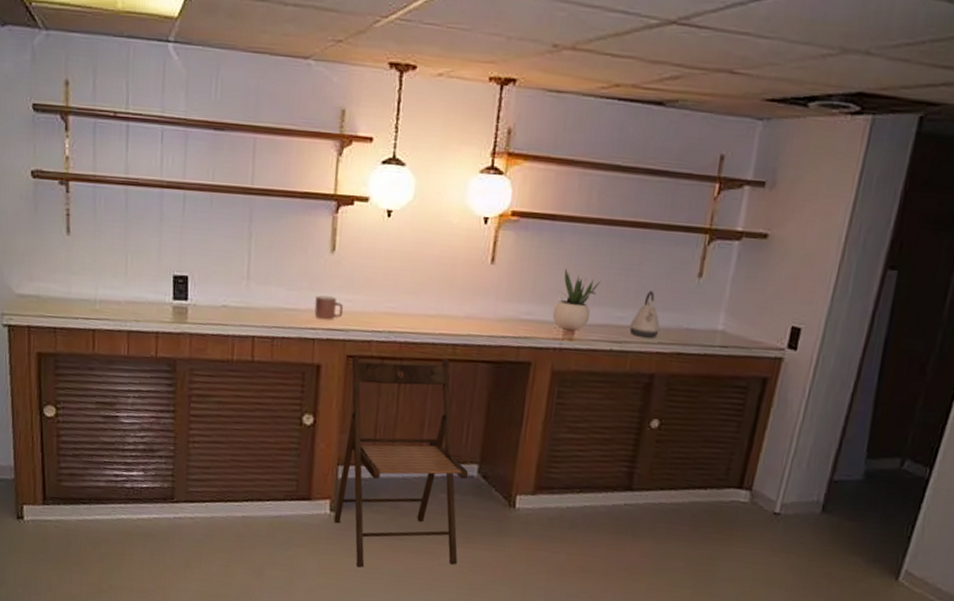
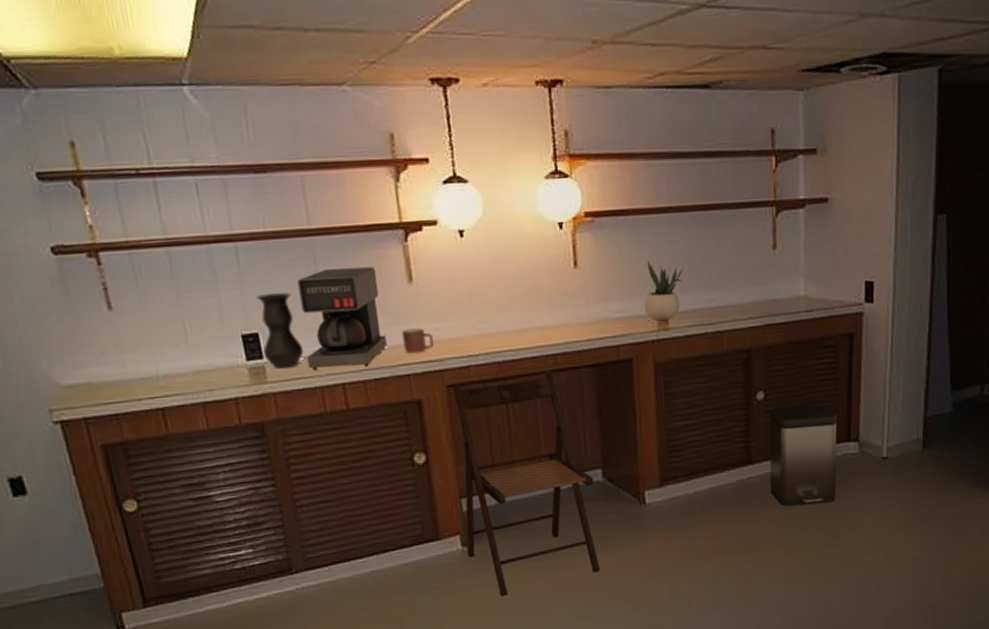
vase: none [189,241,225,314] -> present [256,292,304,369]
coffee maker: none [225,227,304,325] -> present [297,267,387,370]
kettle: present [629,291,660,338] -> none [718,269,747,316]
pedal bin: none [646,439,734,548] -> present [768,405,838,506]

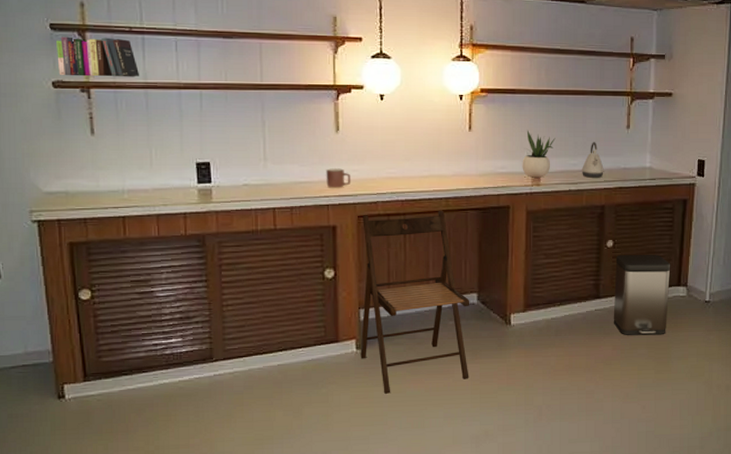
books: none [47,184,158,239] -> present [56,36,140,77]
vase: present [256,292,304,369] -> none [212,132,245,192]
coffee maker: present [297,267,387,370] -> none [246,116,313,197]
kettle: none [718,269,747,316] -> present [581,142,604,178]

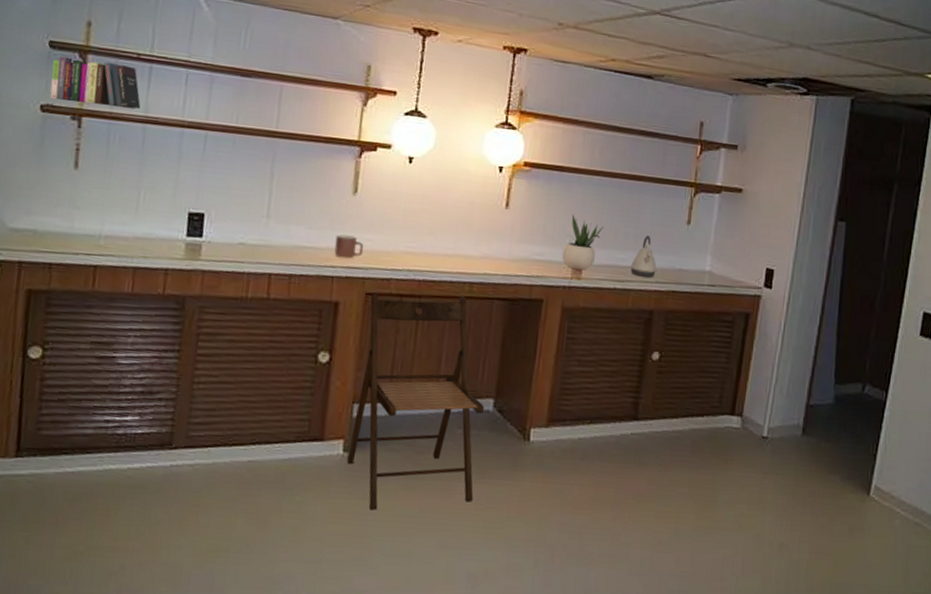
pedal bin: present [613,255,671,335] -> none [651,371,725,473]

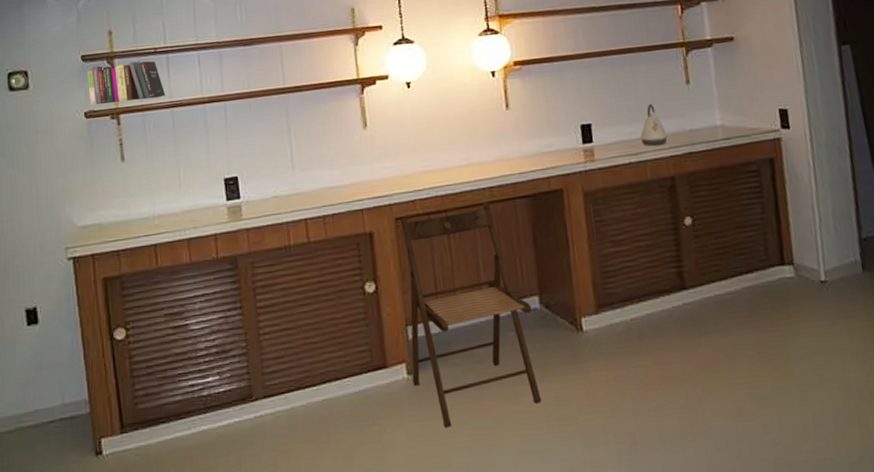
mug: present [334,234,364,260] -> none [357,167,385,192]
potted plant: present [562,214,604,271] -> none [570,100,605,154]

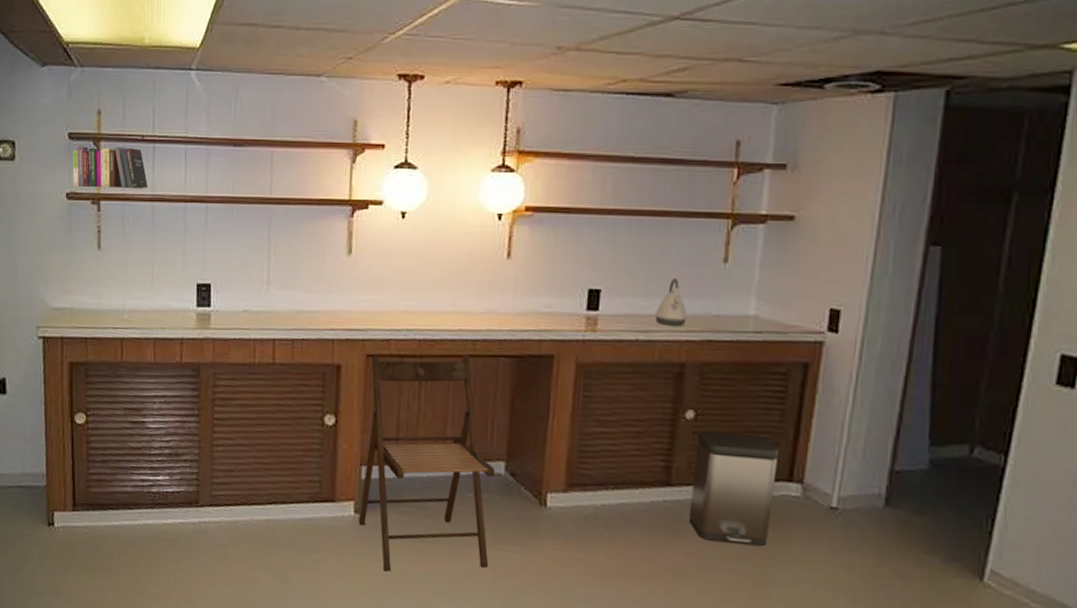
pedal bin: none [698,229,777,333] -> present [688,431,780,547]

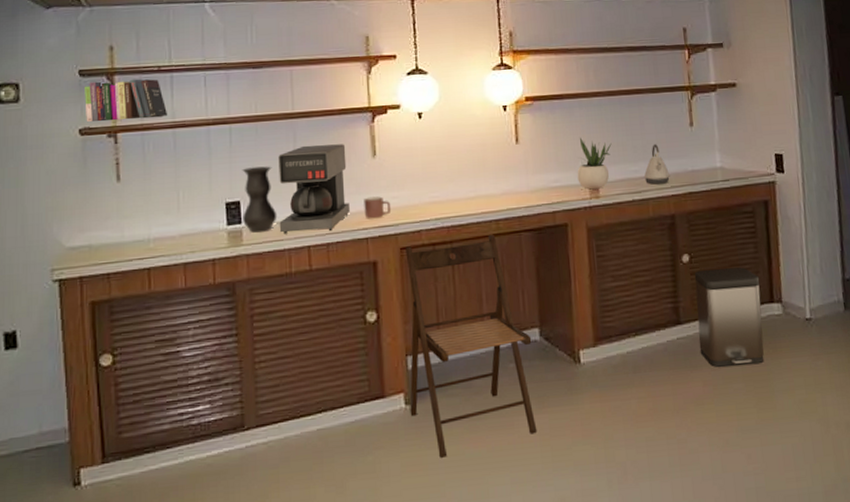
vase: none [212,250,246,319] -> present [242,166,277,233]
coffee maker: none [246,234,321,328] -> present [278,144,350,234]
mug: none [333,297,362,322] -> present [364,196,392,221]
potted plant: none [573,260,621,322] -> present [577,137,612,190]

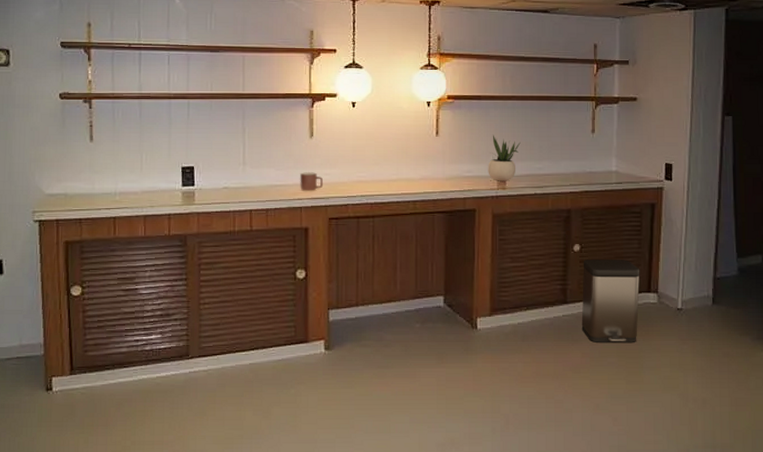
books: present [85,79,168,123] -> none [65,53,136,89]
vase: present [242,166,277,233] -> none [196,138,225,195]
coffee maker: present [278,144,350,234] -> none [226,123,288,199]
folding chair: present [405,234,538,458] -> none [328,213,437,396]
kettle: present [644,144,670,185] -> none [546,146,569,181]

